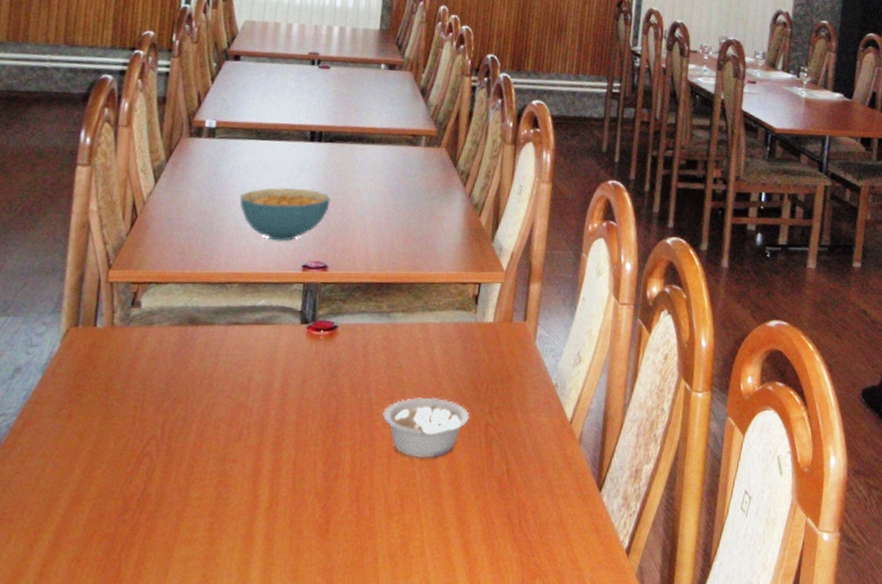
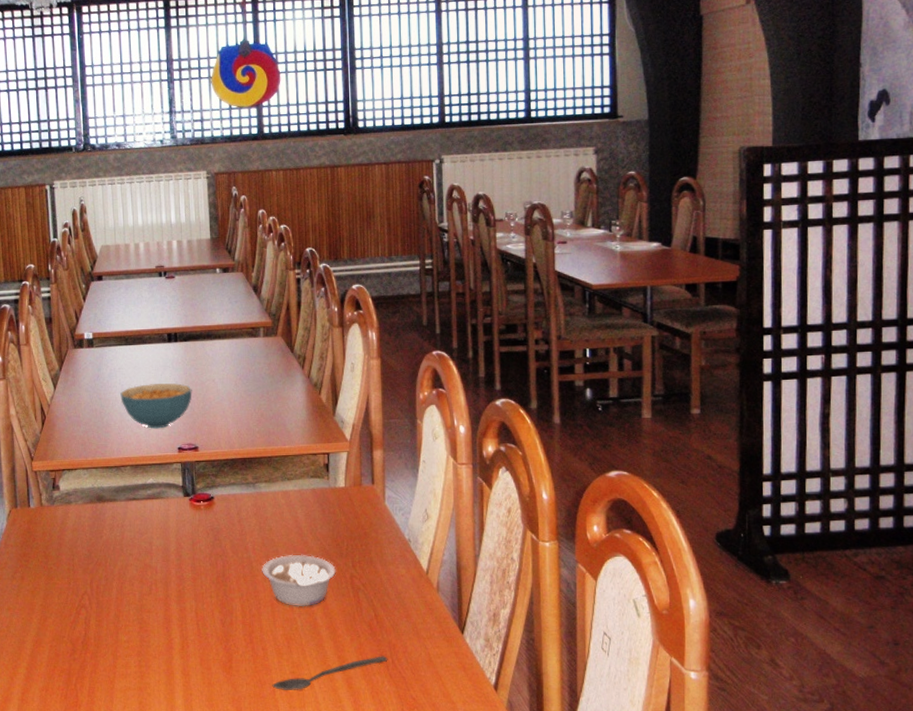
spoon: none [374,516,515,558] -> present [272,656,388,690]

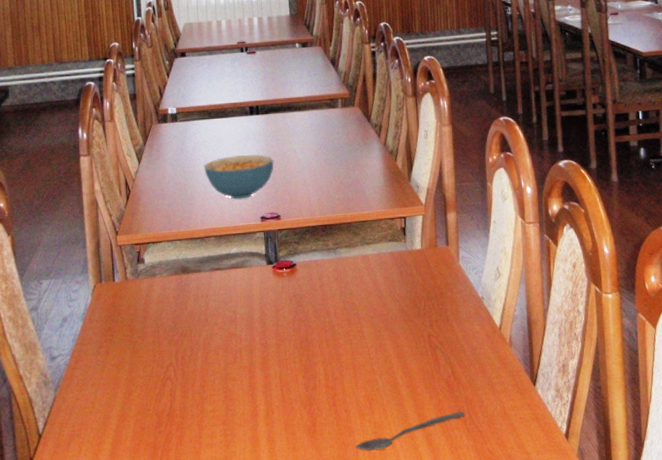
legume: present [262,554,336,607] -> none [343,316,414,368]

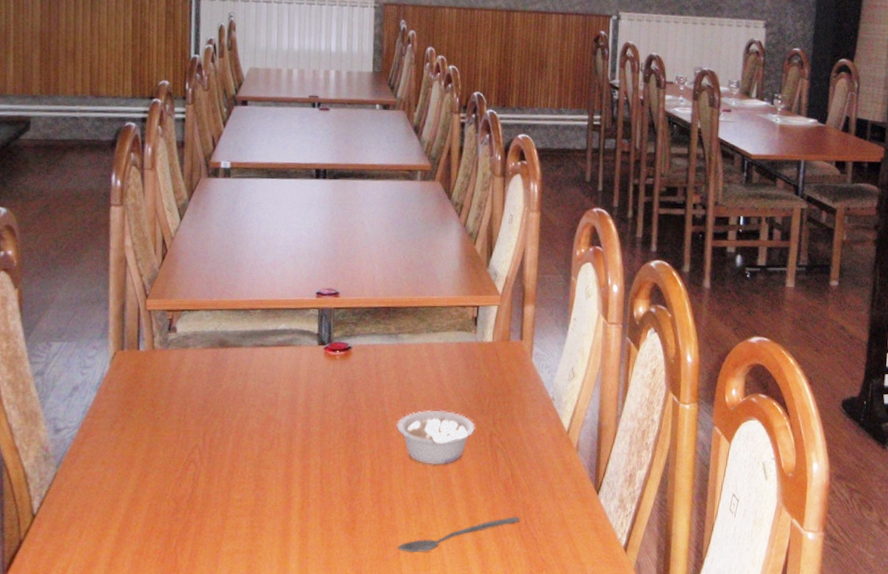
cereal bowl: present [204,154,274,199] -> none [256,221,338,271]
legume: none [343,316,414,368] -> present [396,410,475,466]

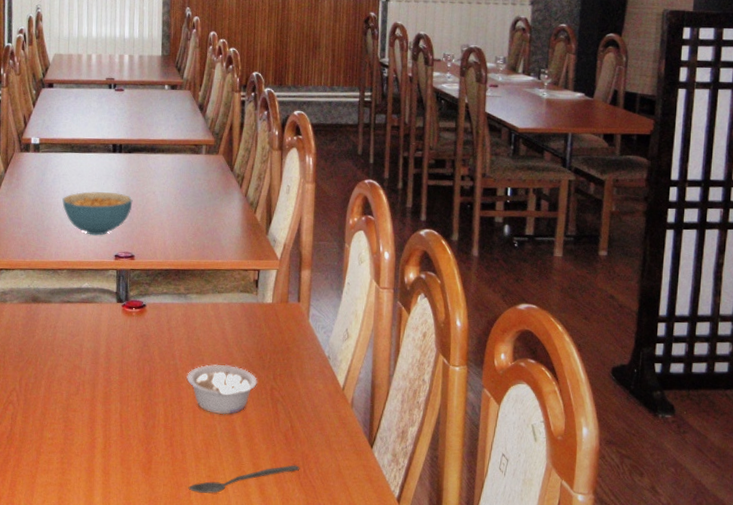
cereal bowl: none [256,221,338,271] -> present [62,191,133,236]

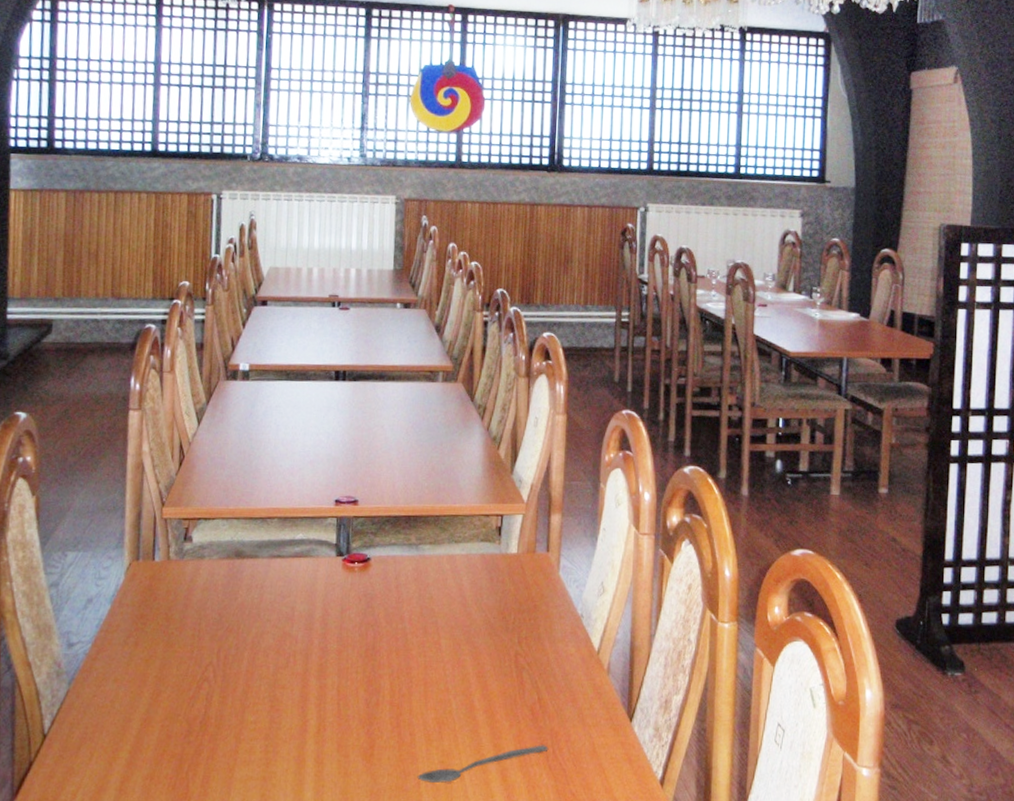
cereal bowl: present [62,191,133,236] -> none [274,425,357,477]
legume: present [186,364,257,415] -> none [417,626,500,688]

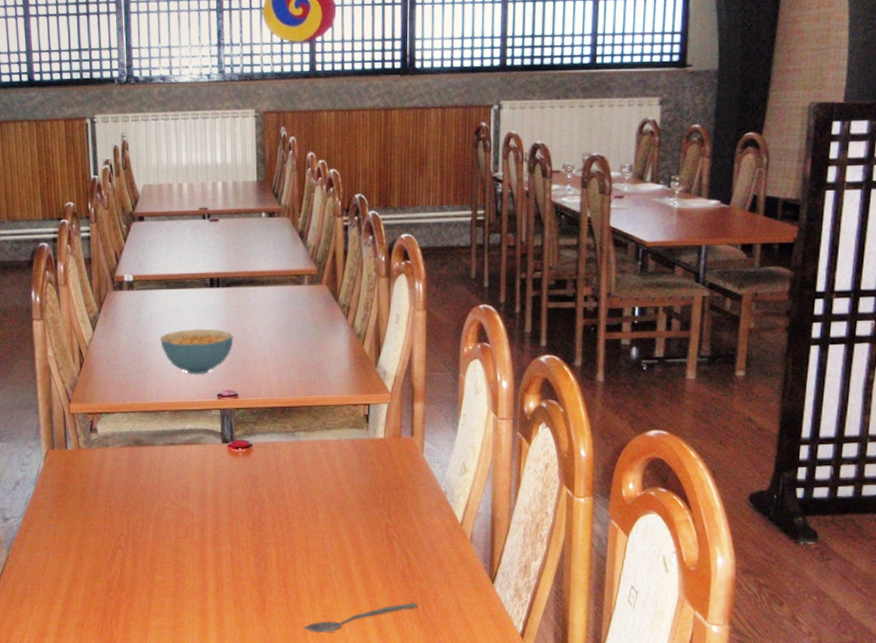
cereal bowl: none [274,425,357,477] -> present [160,328,234,375]

